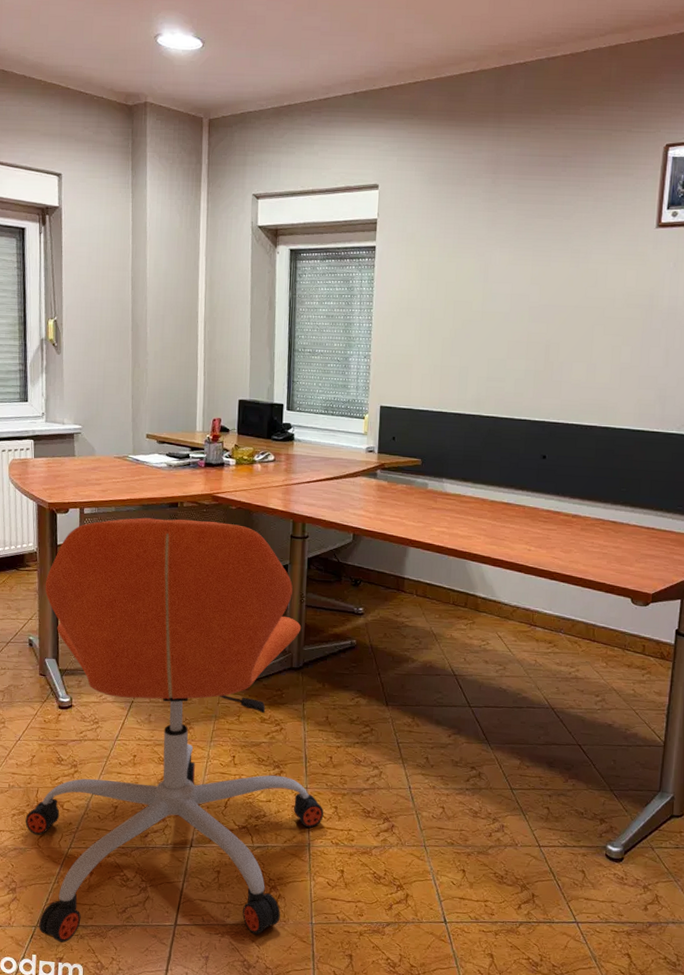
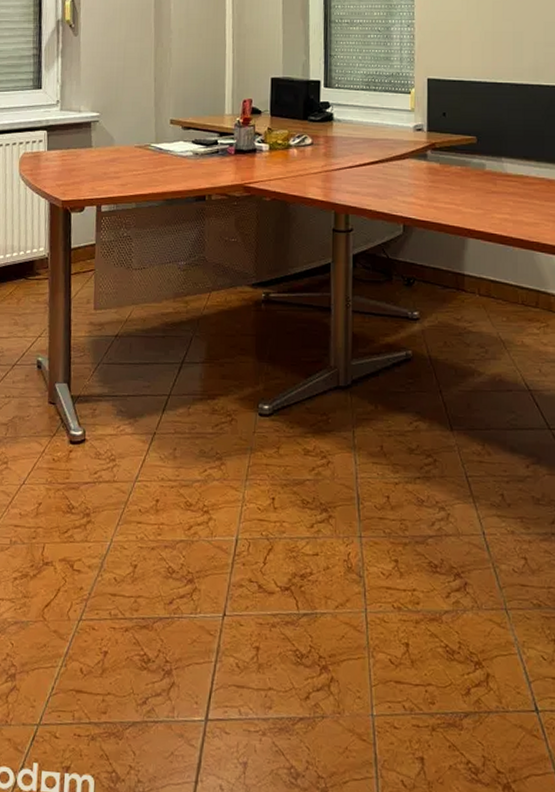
office chair: present [25,517,324,943] -> none [28,214,382,746]

